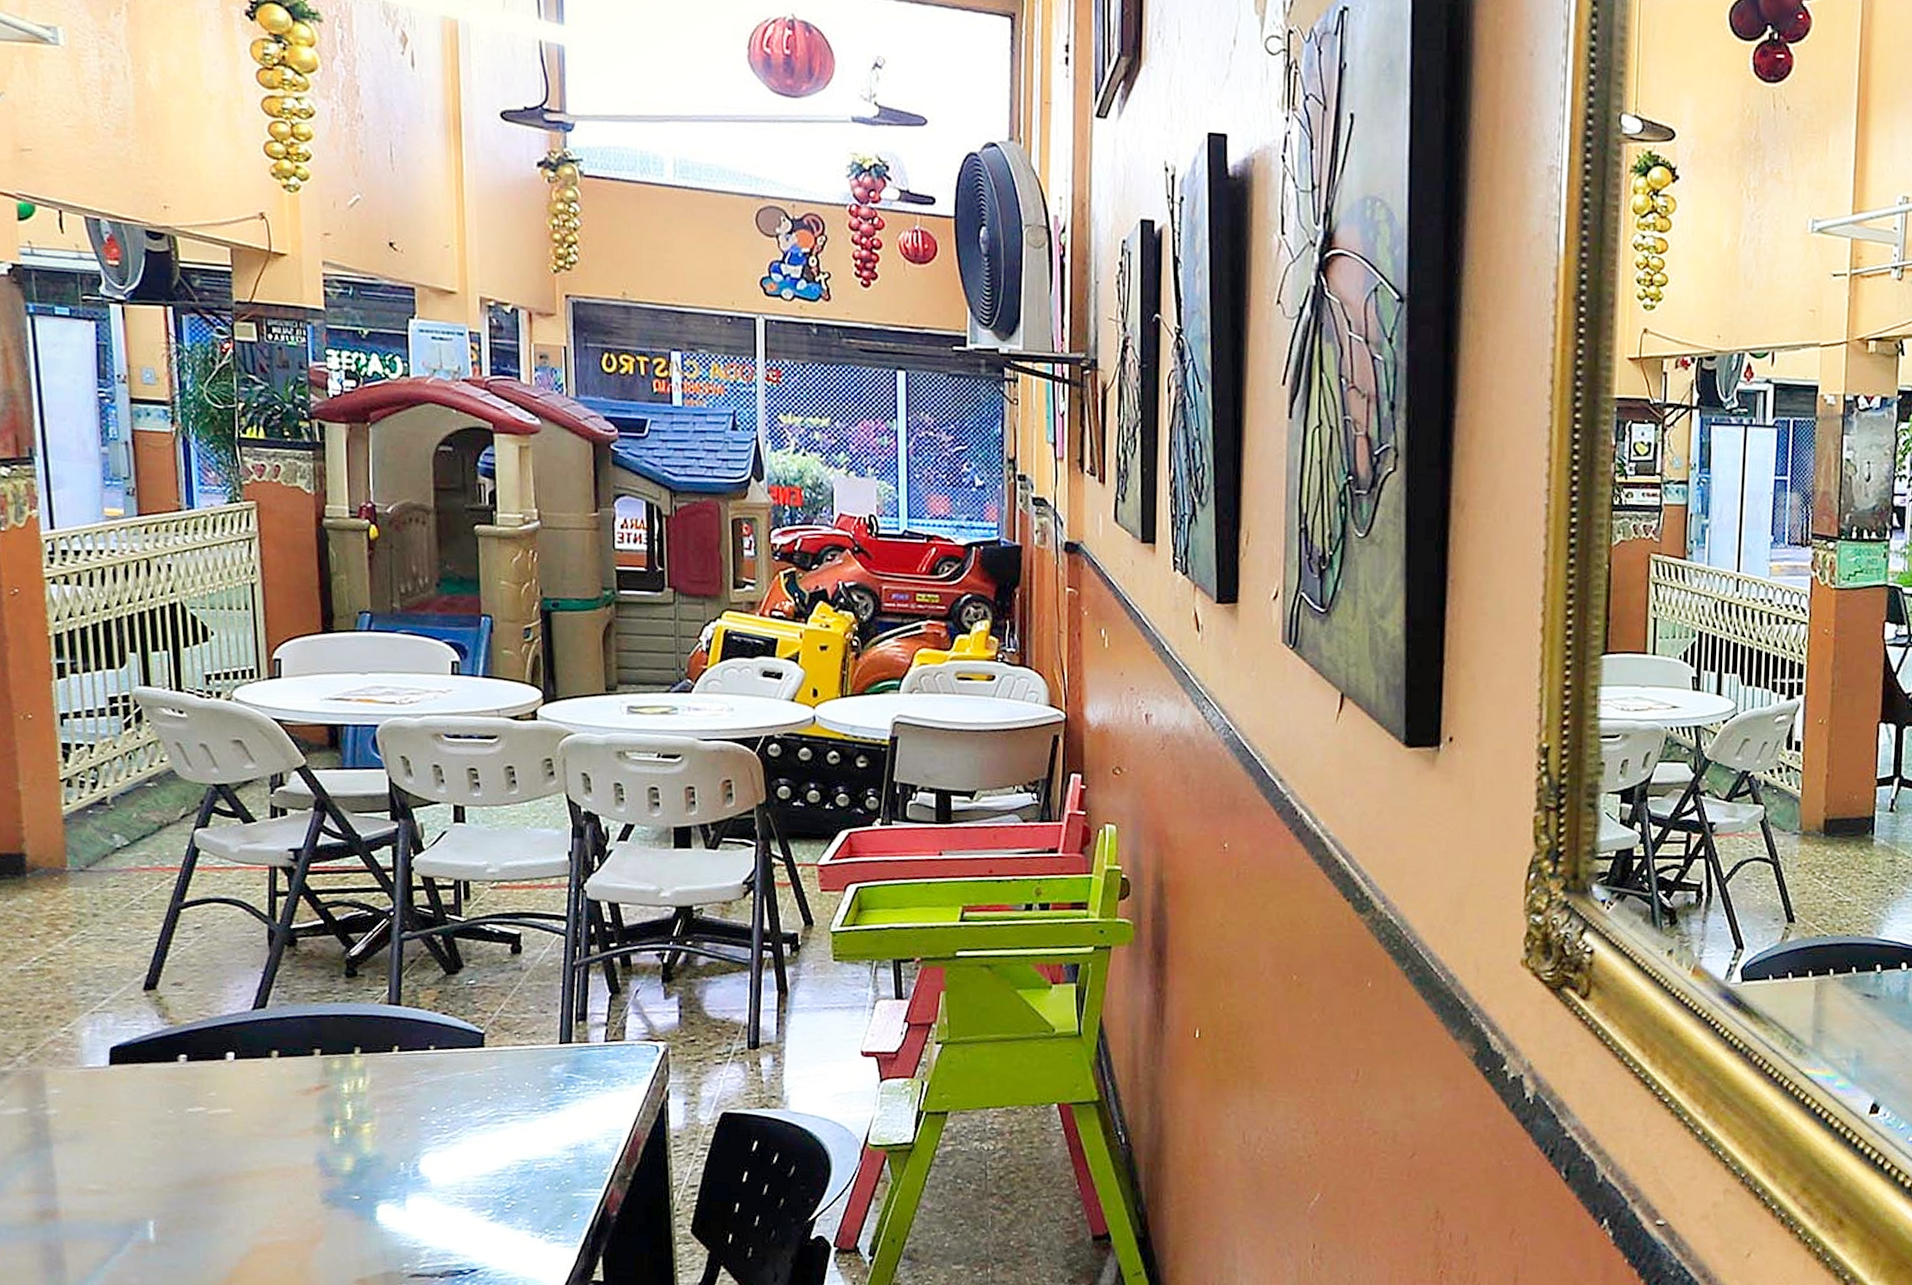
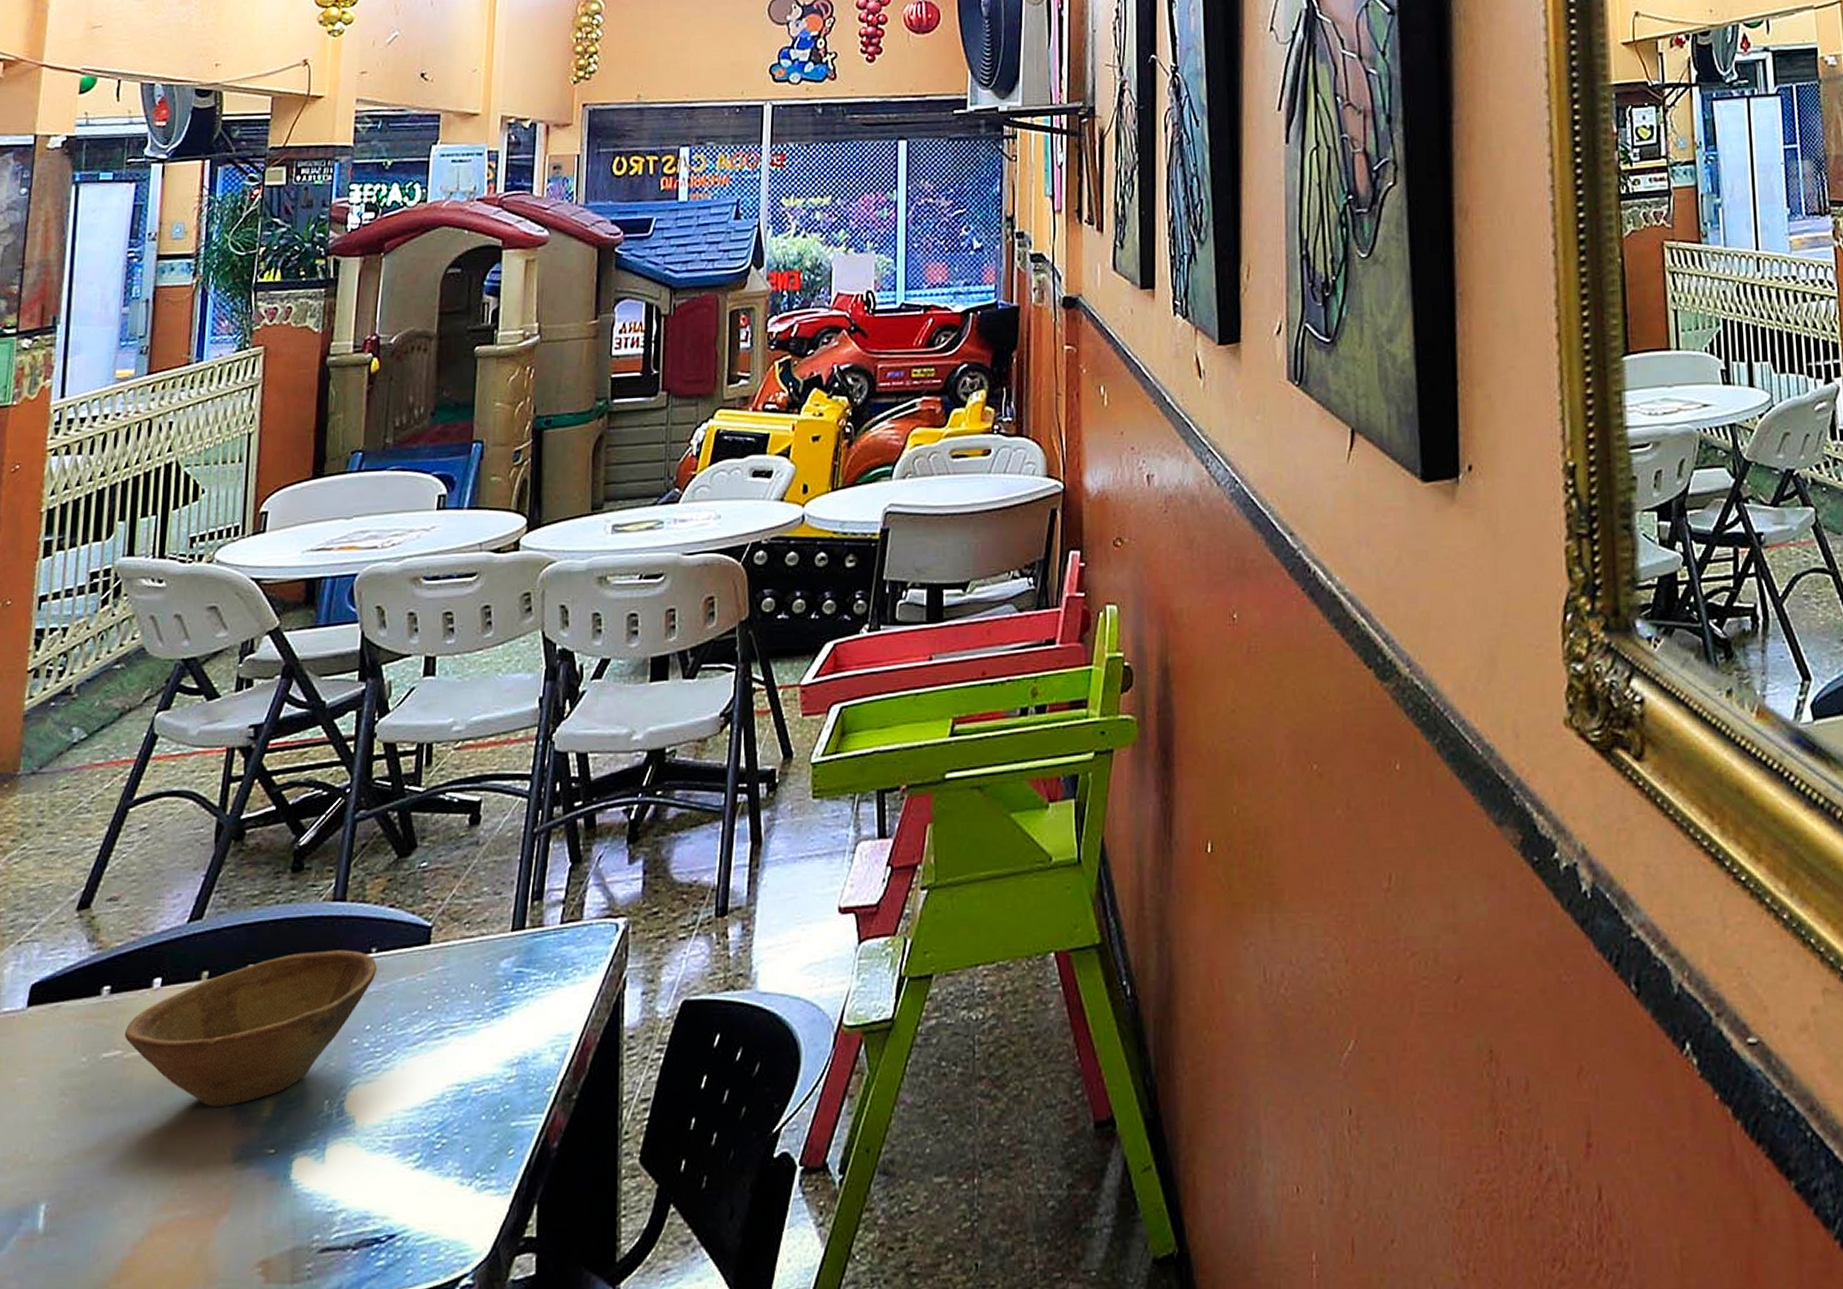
bowl: none [205,1043,436,1160] -> present [124,950,377,1107]

